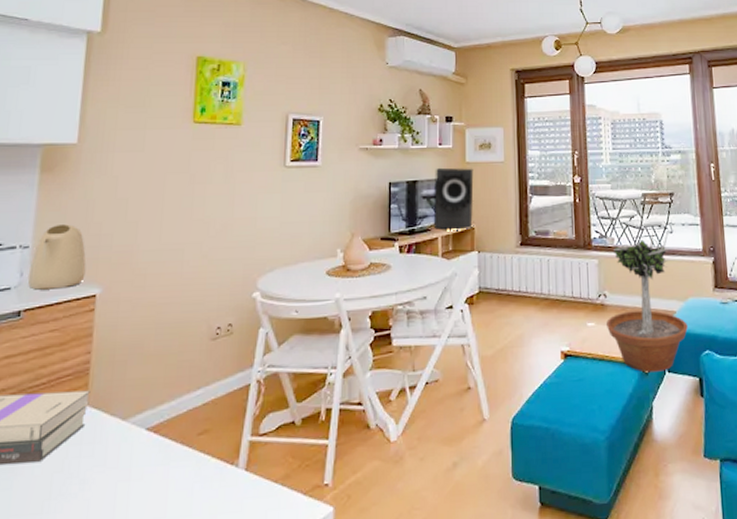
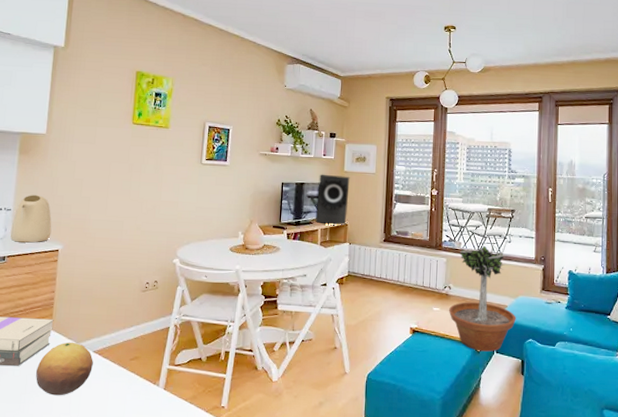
fruit: none [64,419,147,498] -> present [35,342,93,396]

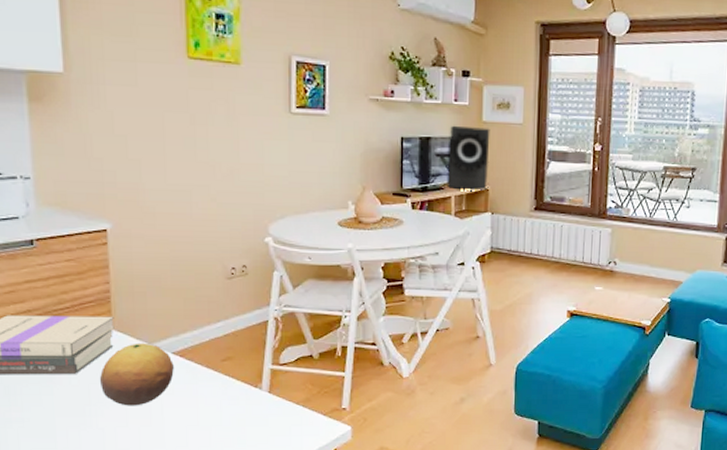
kettle: present [10,195,52,243] -> none [34,157,93,221]
potted tree: present [449,238,516,352] -> none [614,203,692,334]

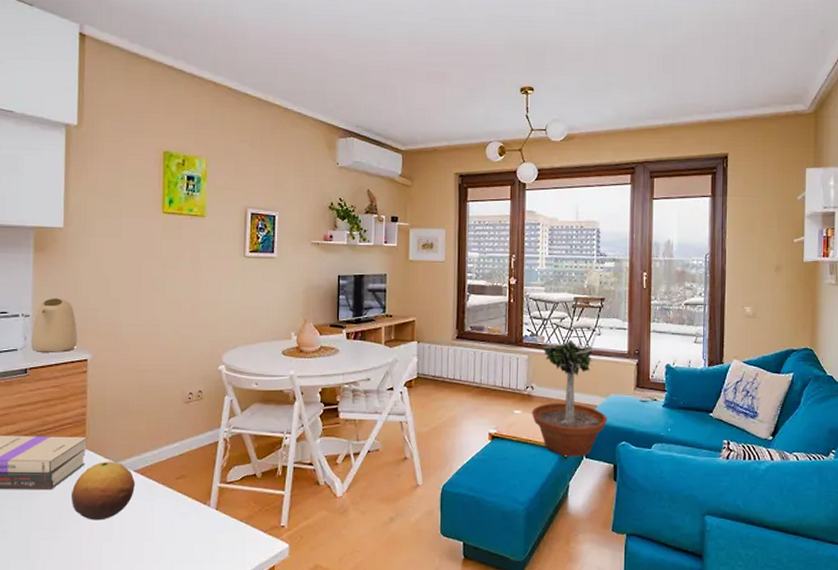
kettle: none [34,157,93,221] -> present [30,298,78,353]
speaker: present [448,126,490,191] -> none [379,265,416,322]
potted tree: none [614,203,692,334] -> present [532,330,607,457]

